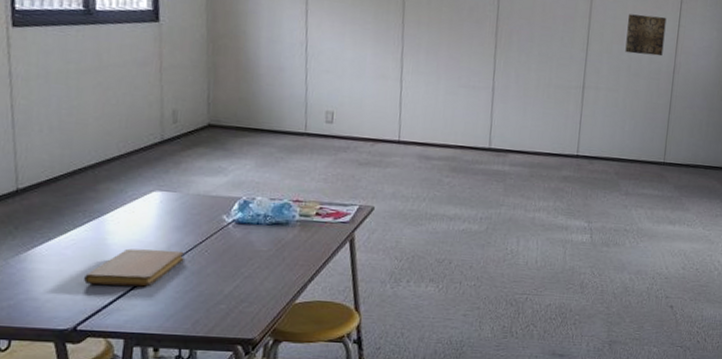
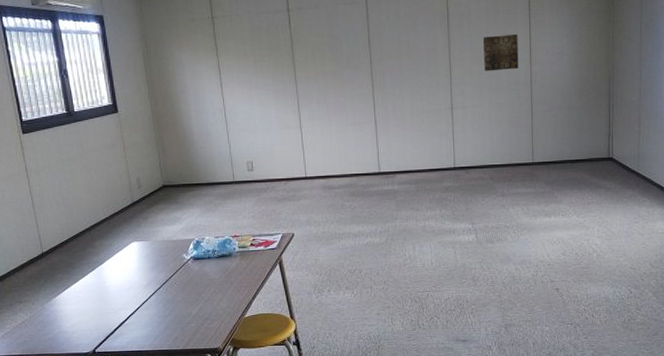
notebook: present [84,248,185,287] -> none [95,285,161,318]

